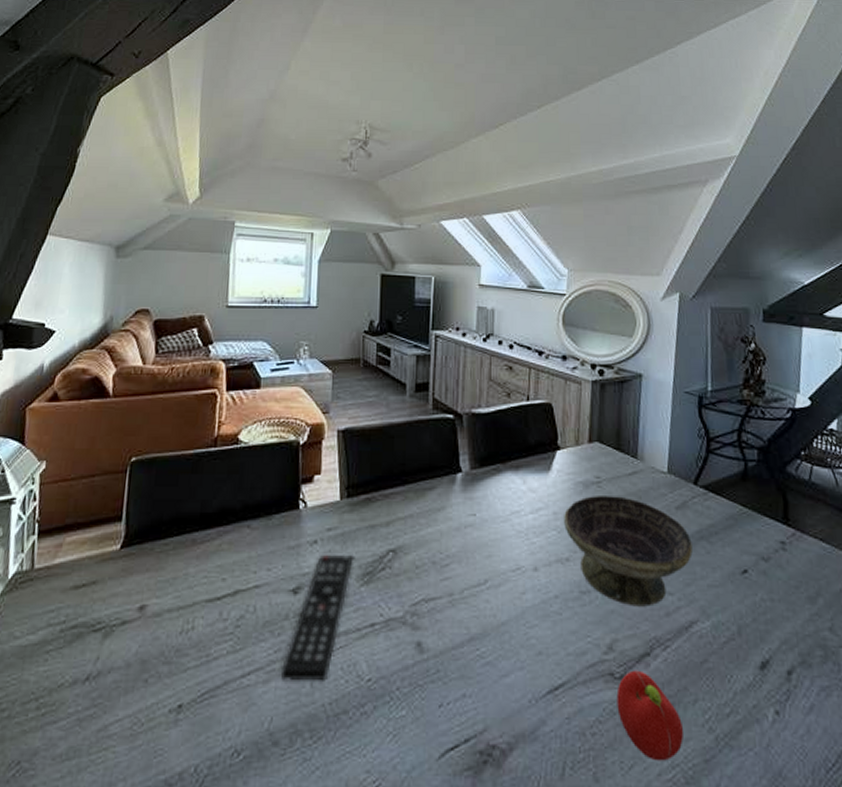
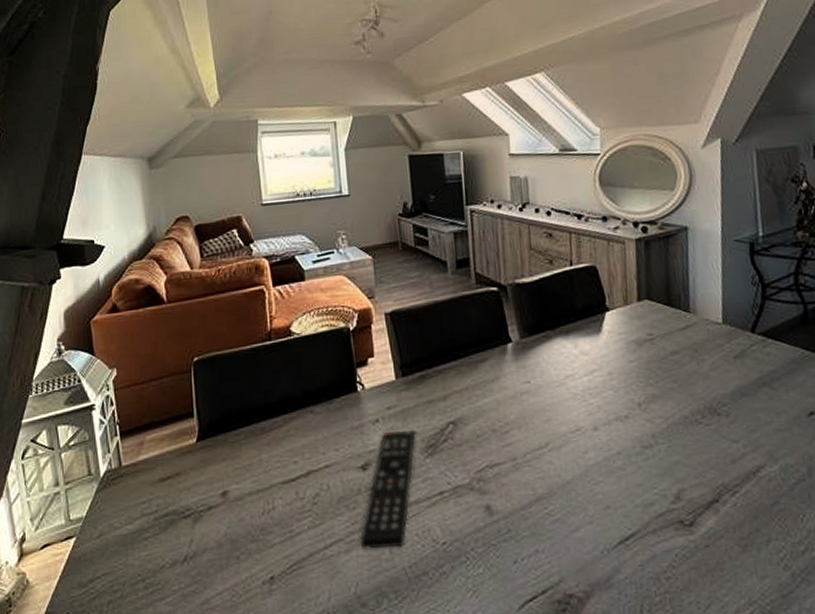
decorative bowl: present [564,496,693,607] -> none [619,351,755,457]
fruit: present [616,670,683,761] -> none [687,516,759,600]

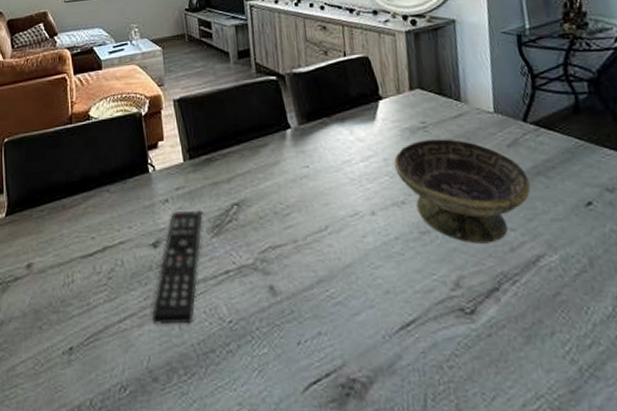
decorative bowl: none [619,351,755,457] -> present [394,139,531,244]

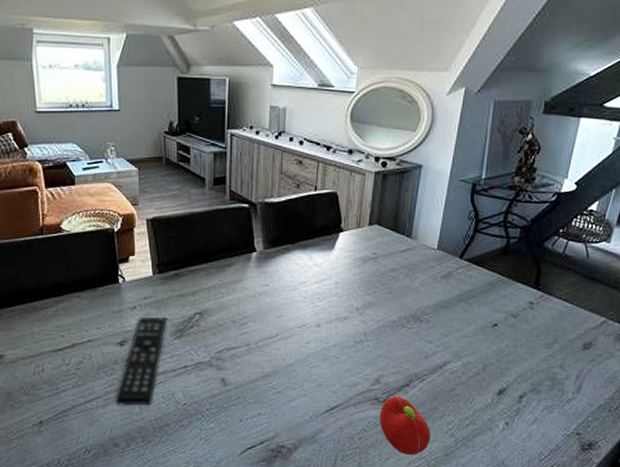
decorative bowl: present [394,139,531,244] -> none [344,268,453,352]
fruit: none [469,305,545,393] -> present [379,396,430,455]

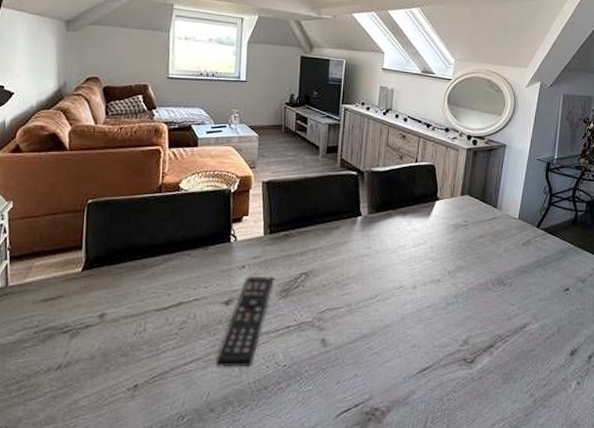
fruit: present [379,396,430,455] -> none [467,357,512,416]

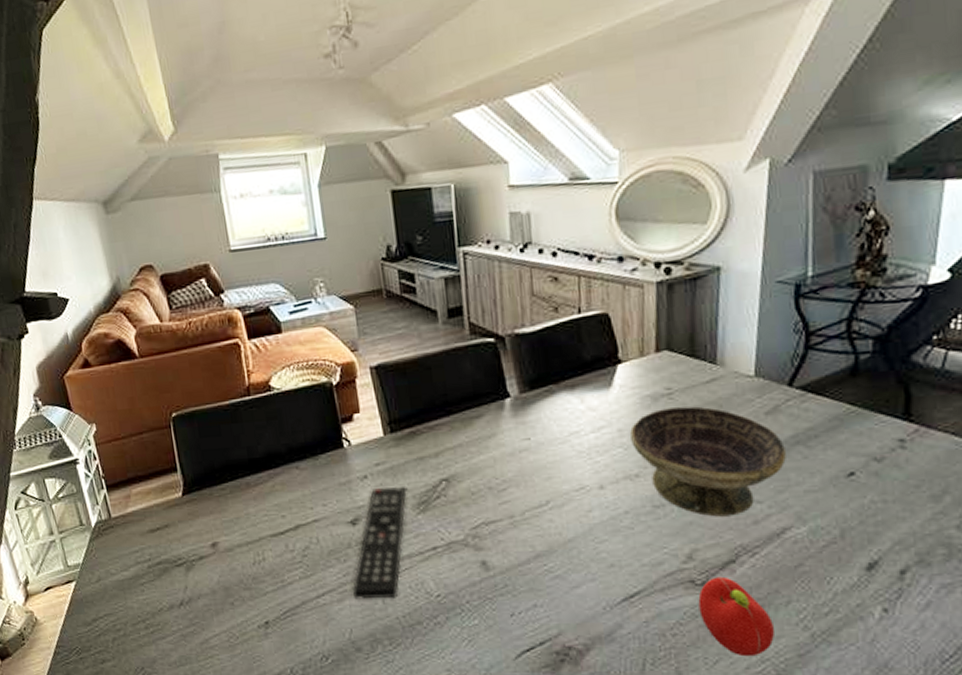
decorative bowl: none [438,235,531,314] -> present [630,406,786,517]
fruit: none [467,357,512,416] -> present [698,576,774,657]

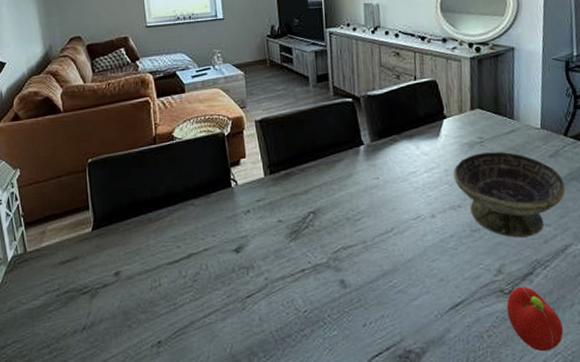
remote control: present [353,487,406,600] -> none [235,219,281,318]

